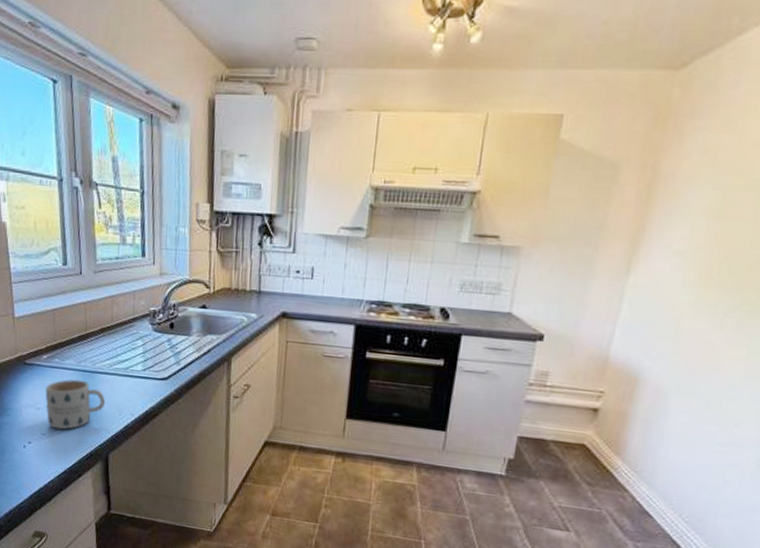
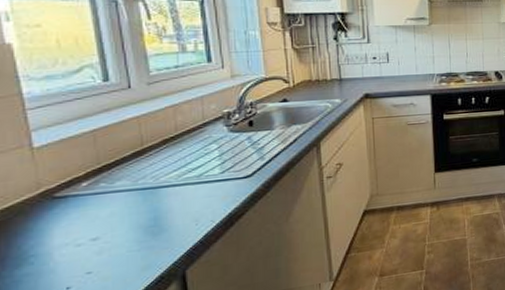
mug: present [45,379,106,430] -> none [88,199,177,262]

